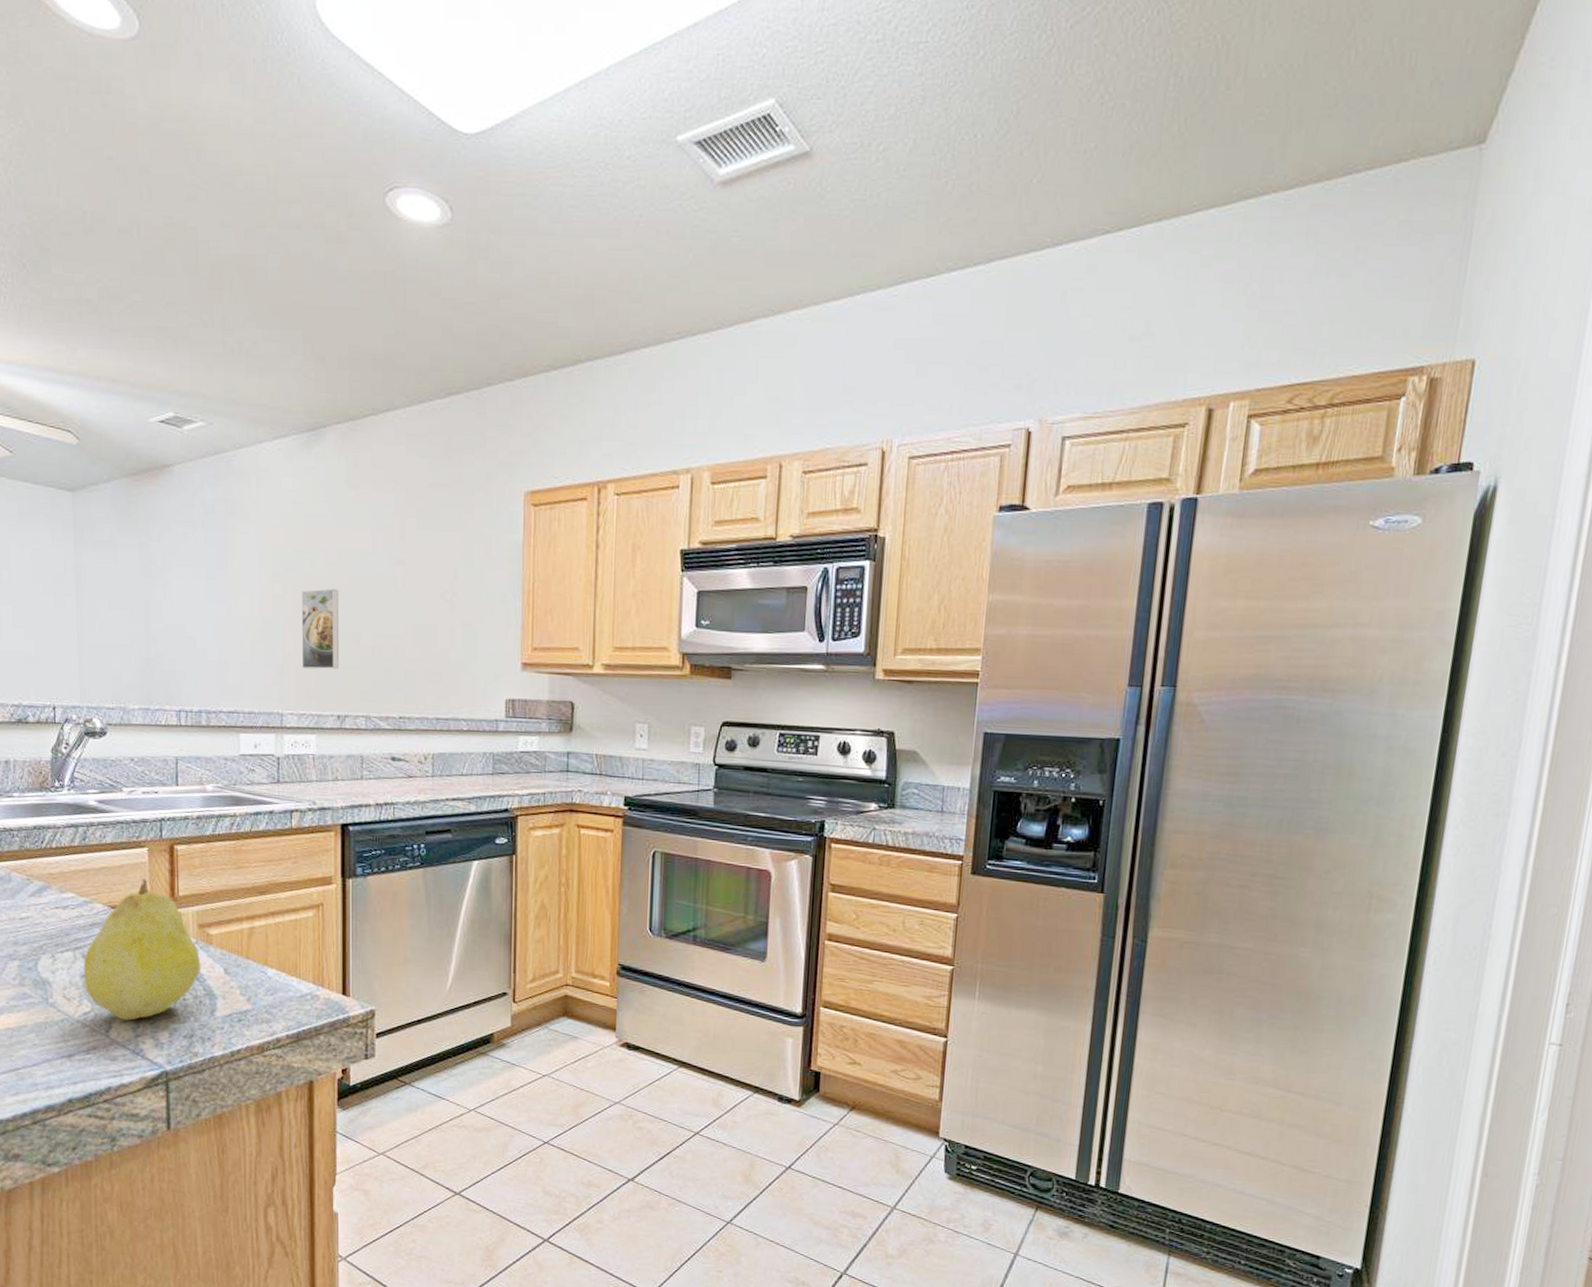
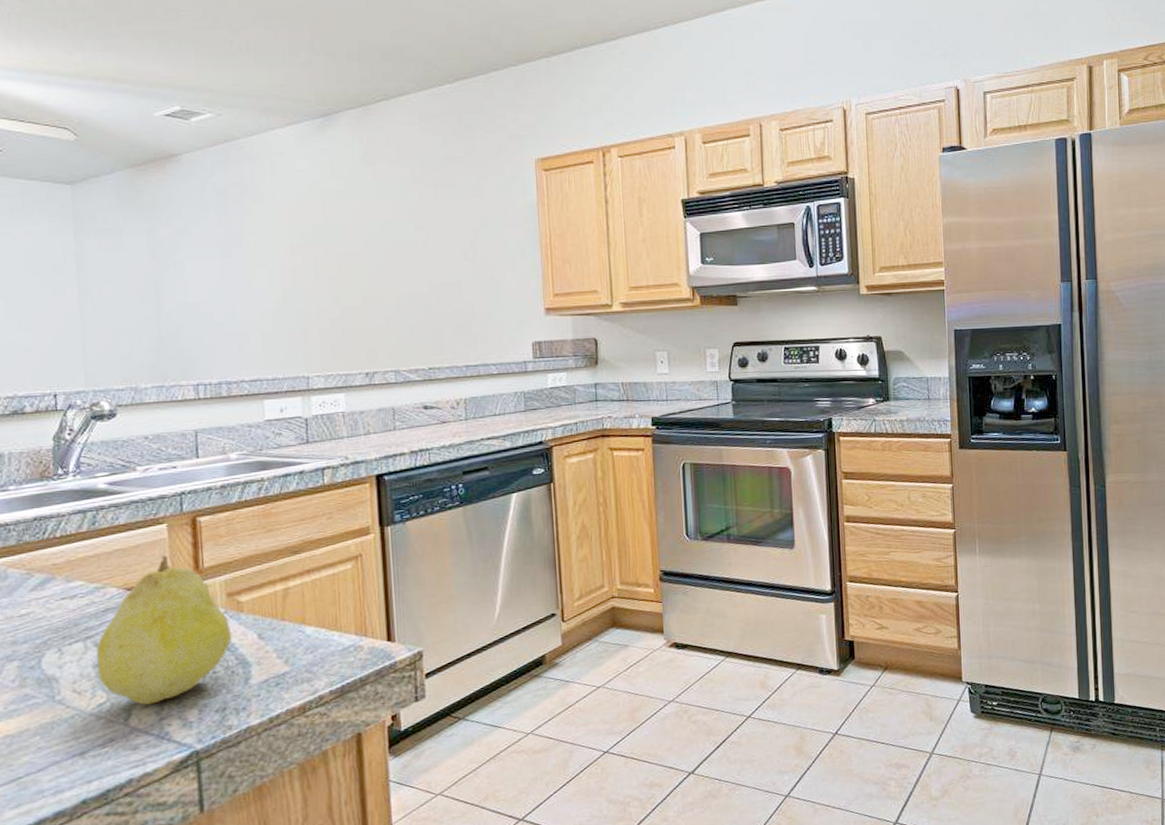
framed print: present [301,588,340,670] -> none [321,256,364,333]

